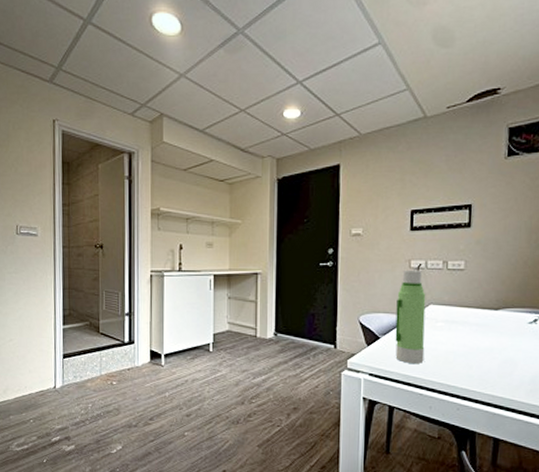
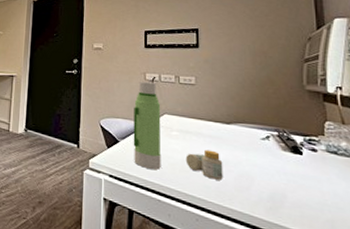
pill bottle: none [449,338,488,368] -> present [185,149,223,180]

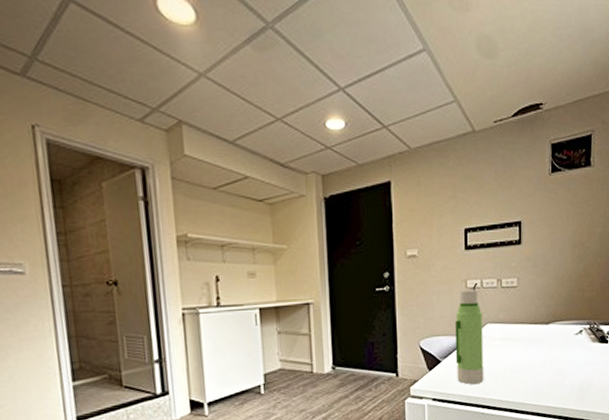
pill bottle: present [185,149,223,180] -> none [507,353,541,382]

